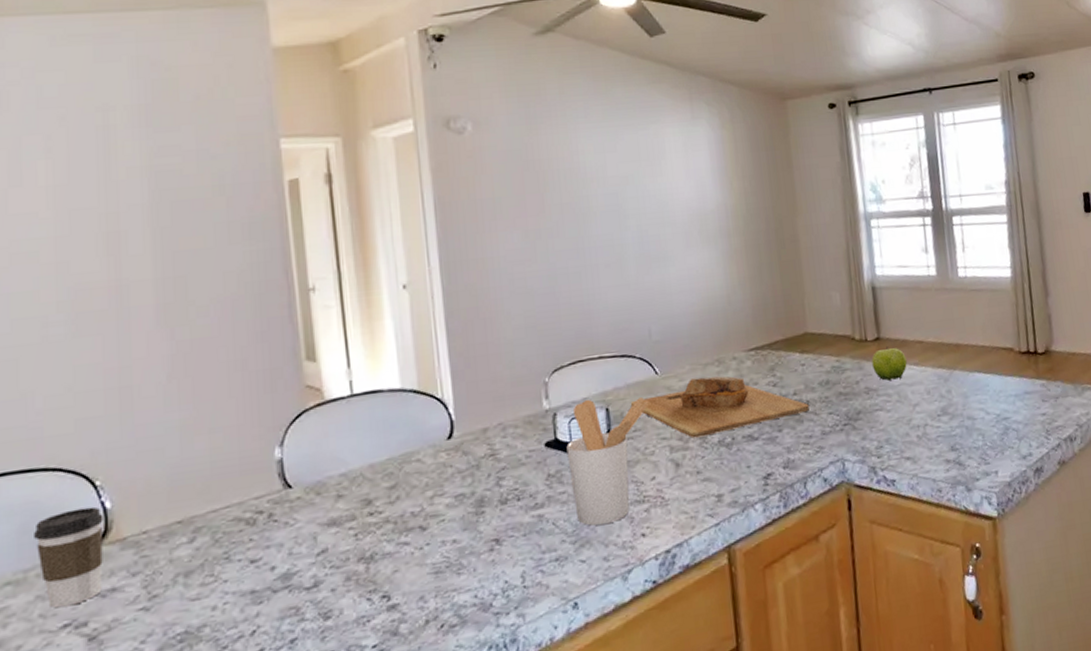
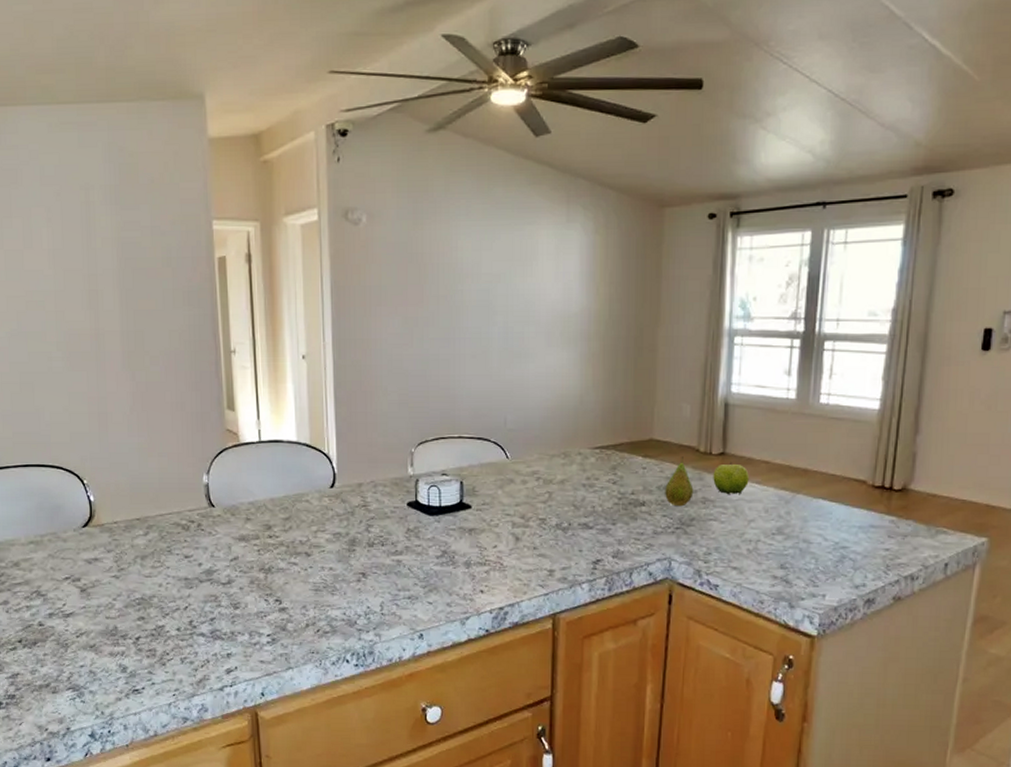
coffee cup: present [34,506,104,609] -> none [46,498,89,565]
utensil holder: present [566,397,648,526] -> none [424,471,497,576]
cutting board: present [630,376,809,439] -> none [481,466,644,519]
fruit: none [827,347,856,401] -> present [665,456,694,507]

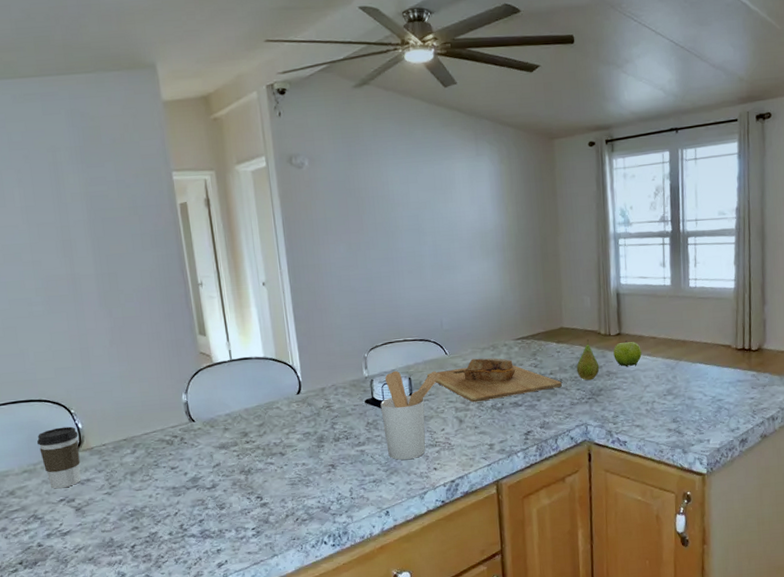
coffee cup: none [46,498,89,565] -> present [37,426,81,489]
utensil holder: none [424,471,497,576] -> present [380,370,440,460]
cutting board: none [481,466,644,519] -> present [426,358,562,403]

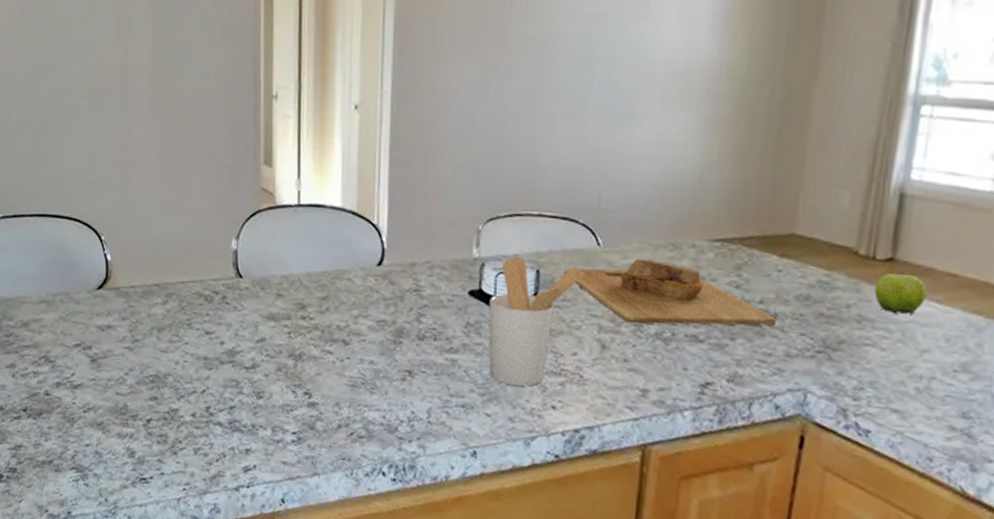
coffee cup: present [37,426,81,489] -> none [60,255,106,331]
fruit: present [576,339,600,381] -> none [805,259,846,325]

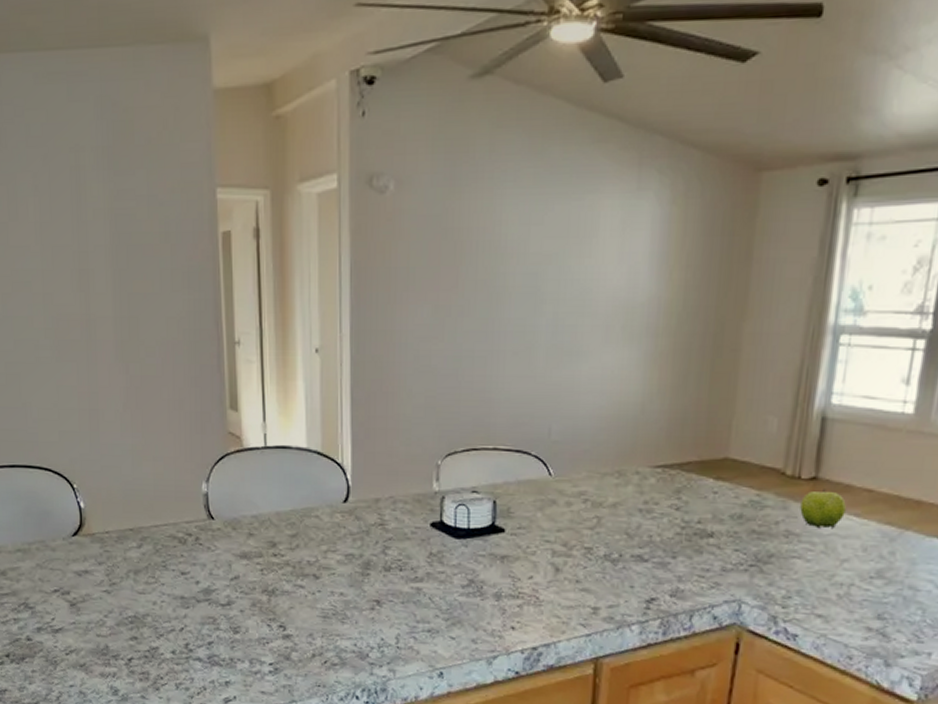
utensil holder: present [488,256,583,387] -> none [450,488,537,610]
cutting board: present [563,258,776,326] -> none [518,486,713,548]

